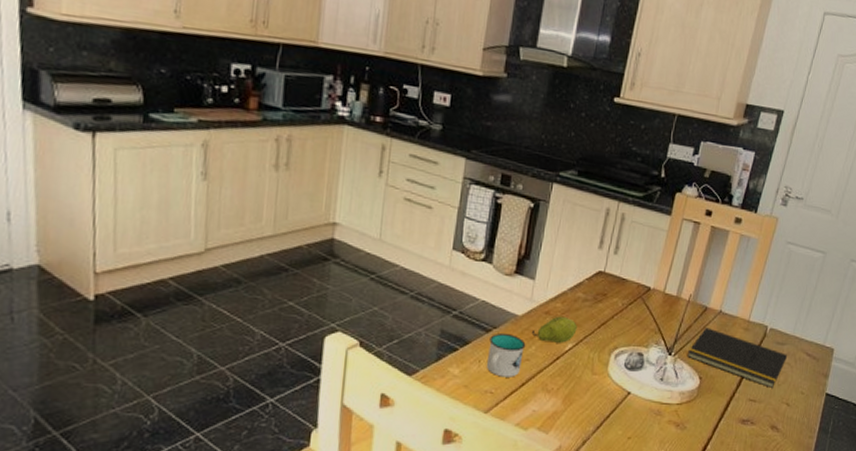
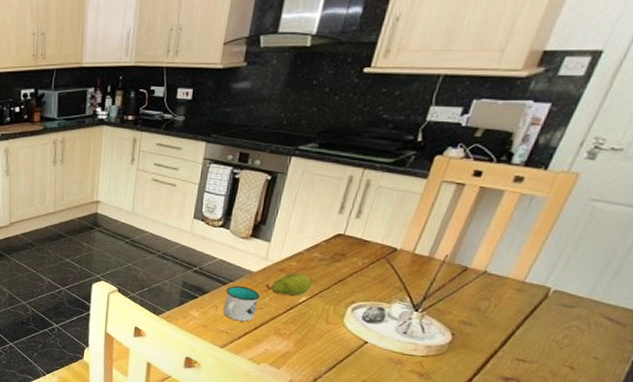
notepad: present [686,327,788,388] -> none [437,287,578,350]

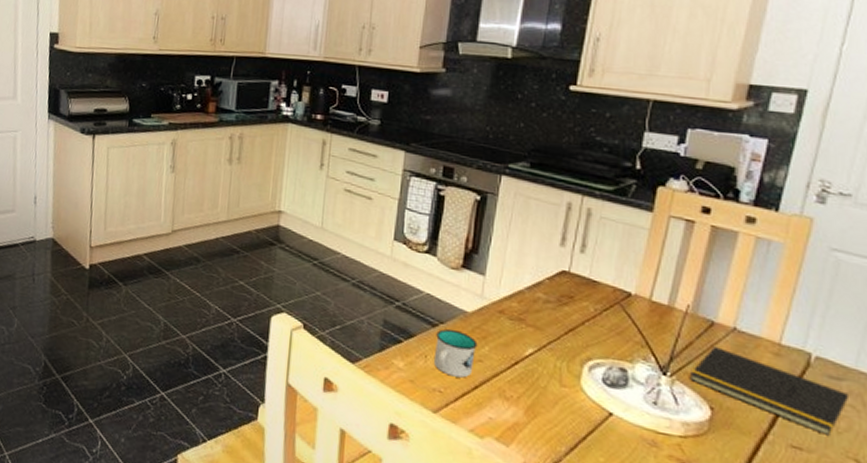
fruit: present [267,273,312,296] -> none [485,316,538,347]
notepad: none [437,287,578,350] -> present [689,346,850,436]

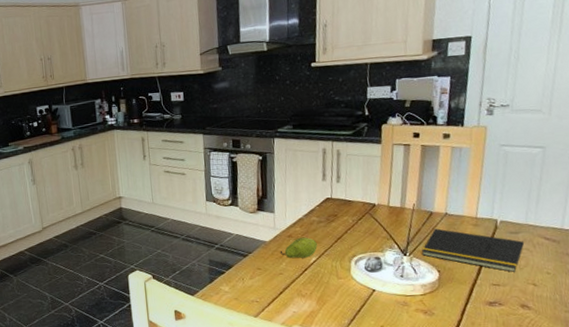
mug: present [433,328,478,378] -> none [247,256,277,289]
fruit: none [485,316,538,347] -> present [281,237,317,258]

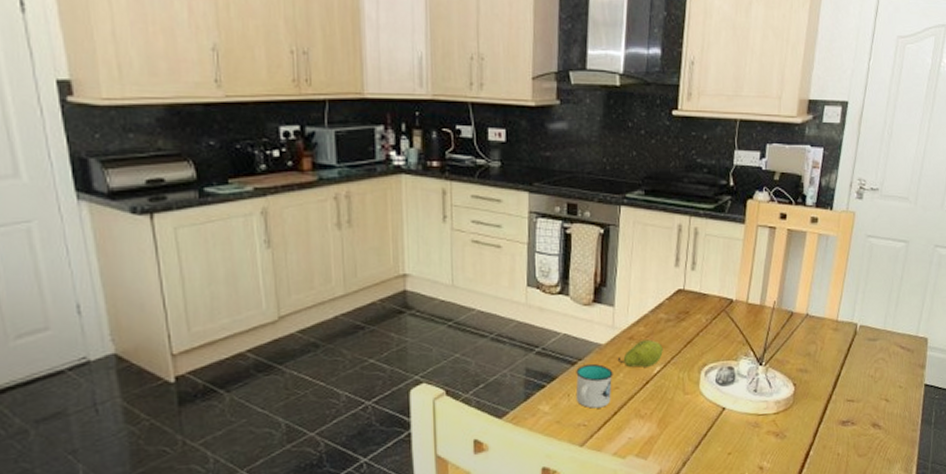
mug: none [247,256,277,289] -> present [575,363,613,409]
notepad: present [421,228,525,272] -> none [778,332,881,386]

